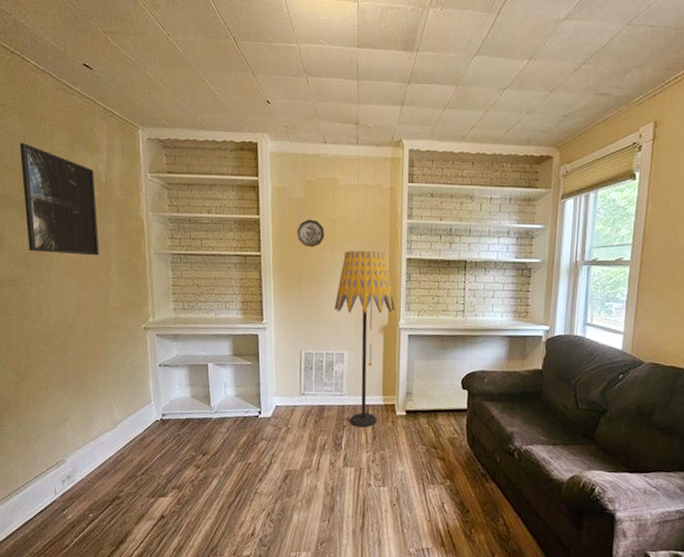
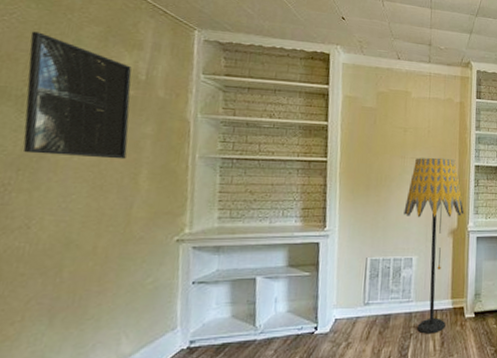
decorative plate: present [296,219,325,248] -> none [367,127,396,154]

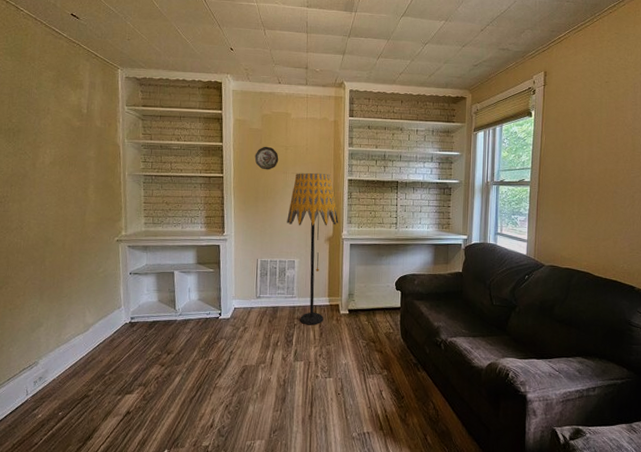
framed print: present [22,31,132,160] -> none [9,79,79,177]
decorative plate: none [367,127,396,154] -> present [254,146,279,170]

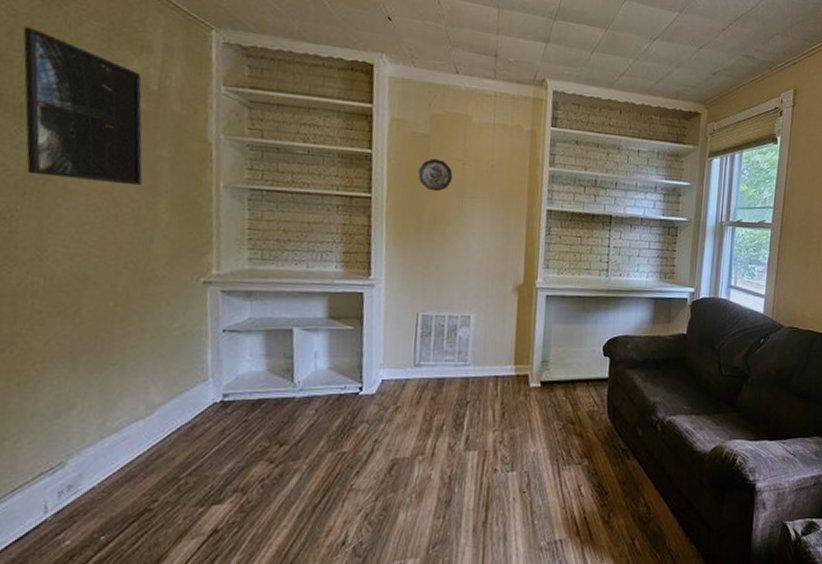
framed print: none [9,79,79,177] -> present [23,26,143,186]
floor lamp: present [287,172,339,325] -> none [461,197,533,403]

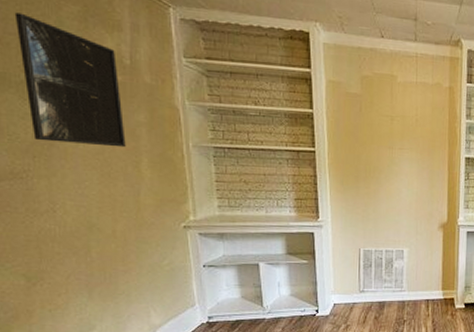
decorative plate: present [418,158,453,192] -> none [353,115,383,145]

